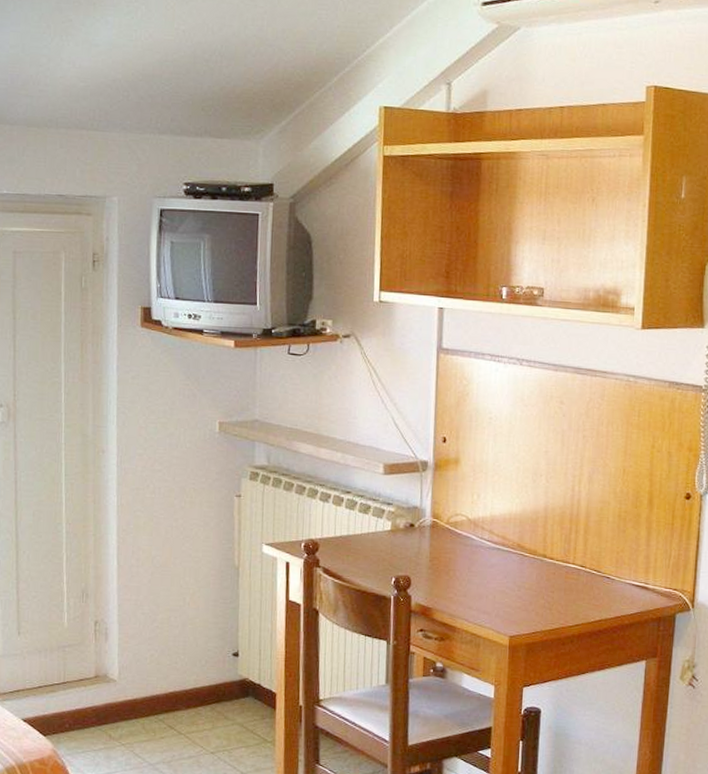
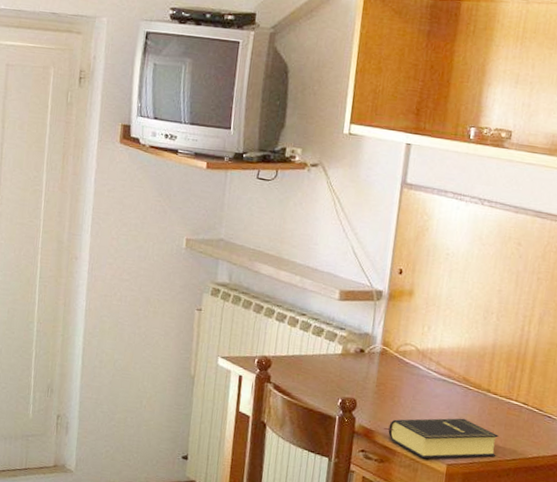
book: none [441,587,560,633] -> present [384,418,499,459]

